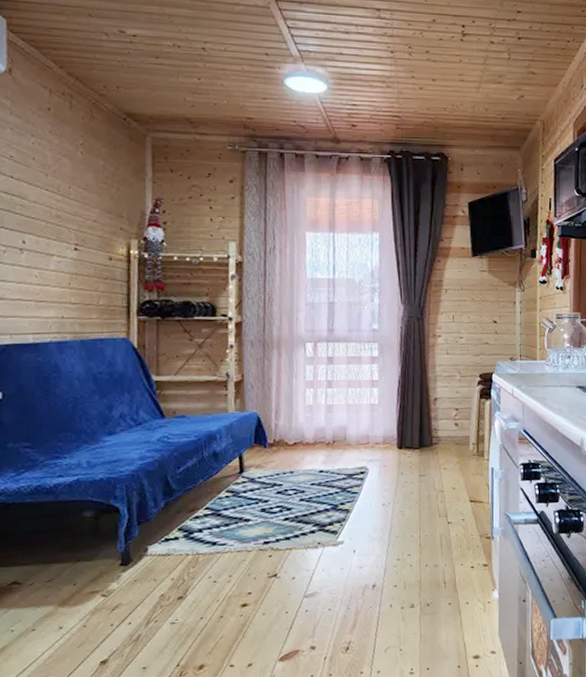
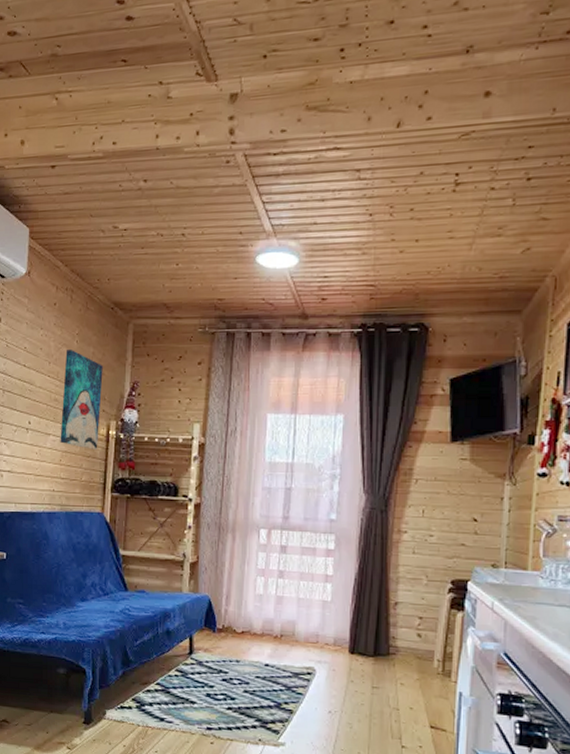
wall art: none [66,161,118,272] -> present [60,350,103,451]

